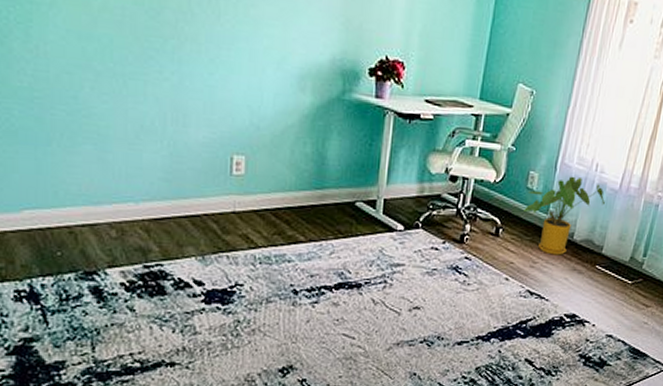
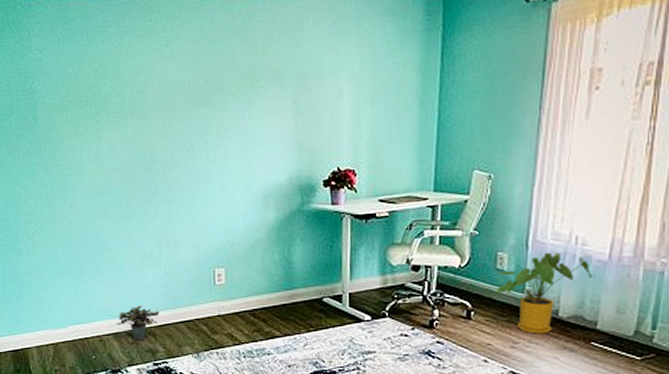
potted plant: none [93,191,157,236] -> present [115,305,160,340]

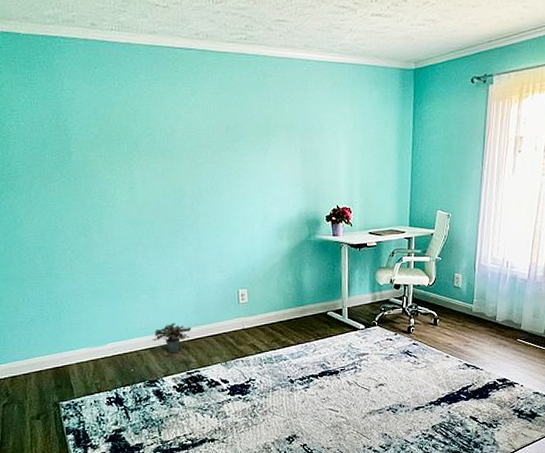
house plant: present [496,252,592,334] -> none [454,273,518,335]

